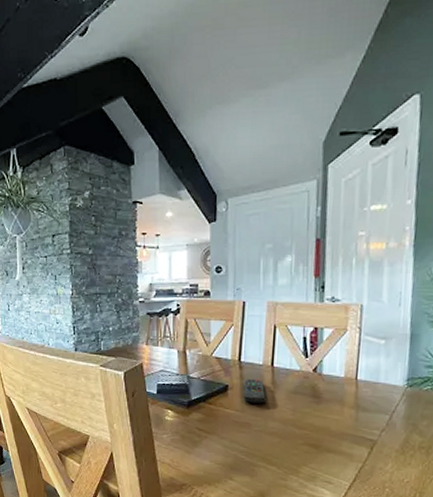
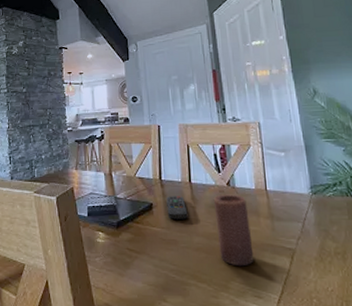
candle: none [294,380,332,453] -> present [214,194,254,267]

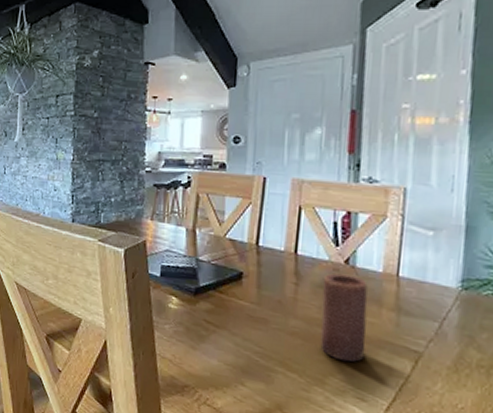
remote control: present [166,196,188,219] -> none [260,266,287,297]

